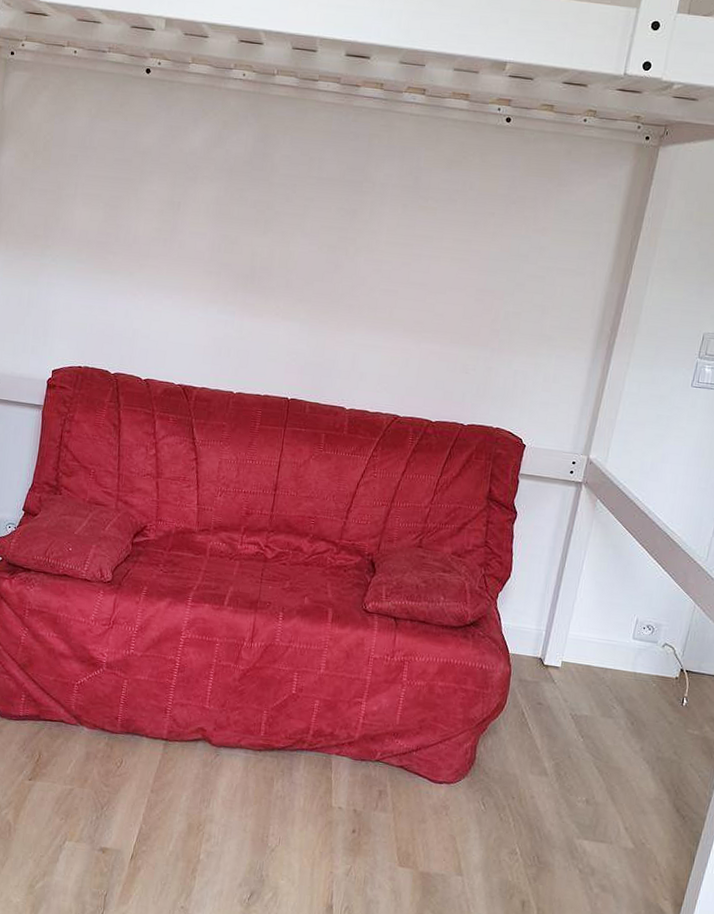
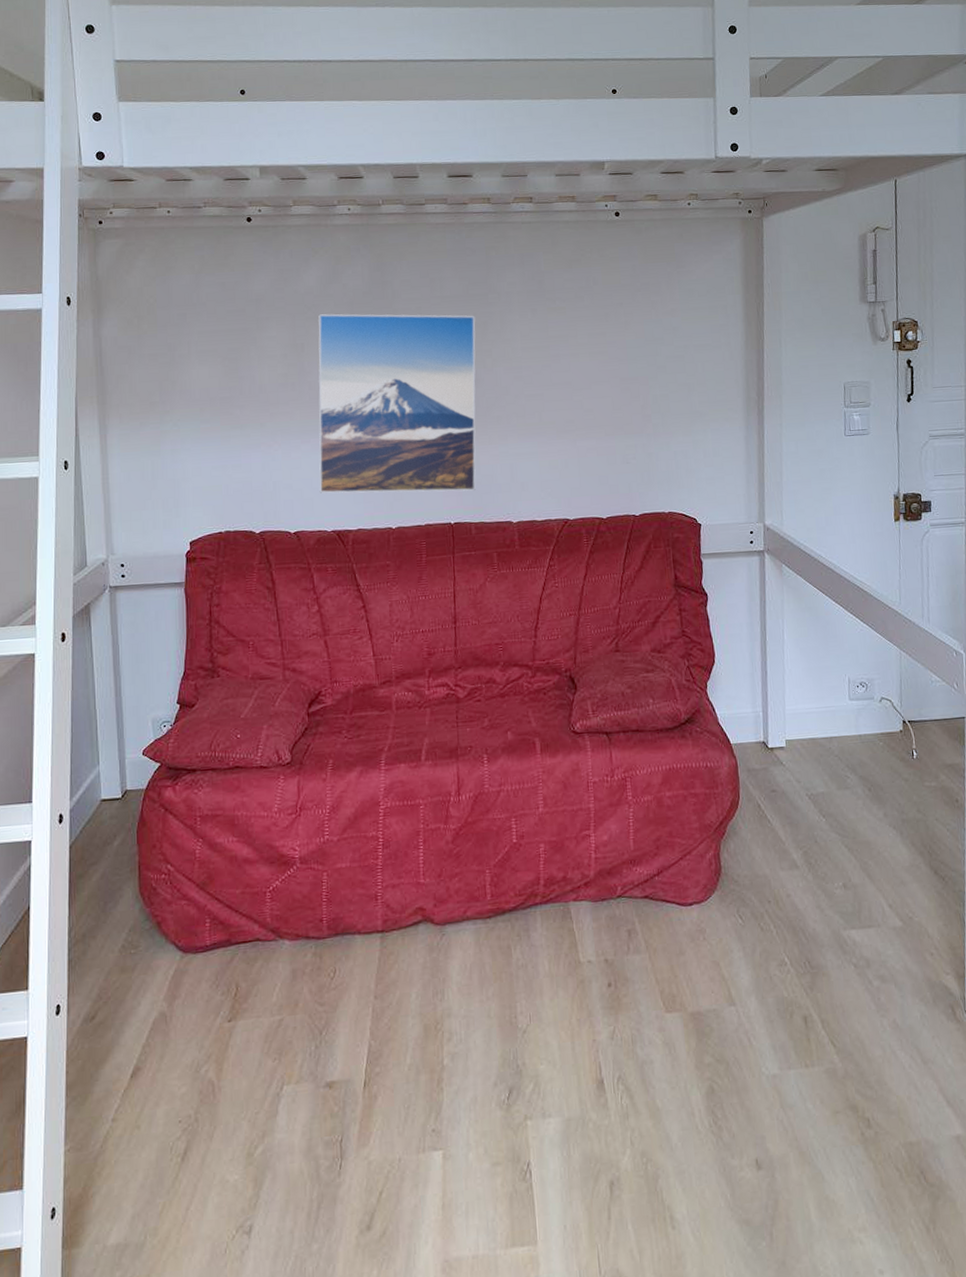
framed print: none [173,176,347,372] -> present [318,314,476,494]

